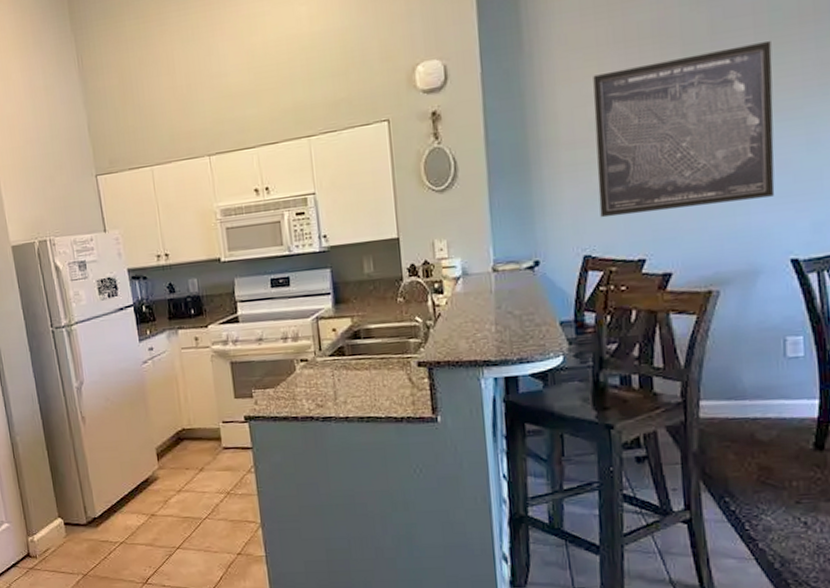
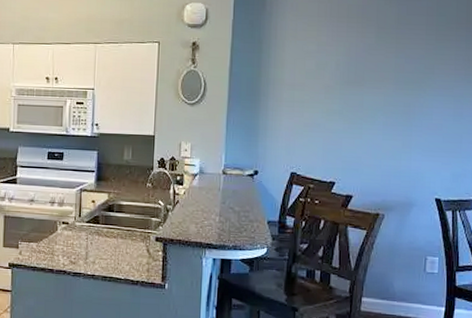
wall art: present [593,40,775,218] -> none [306,36,437,150]

